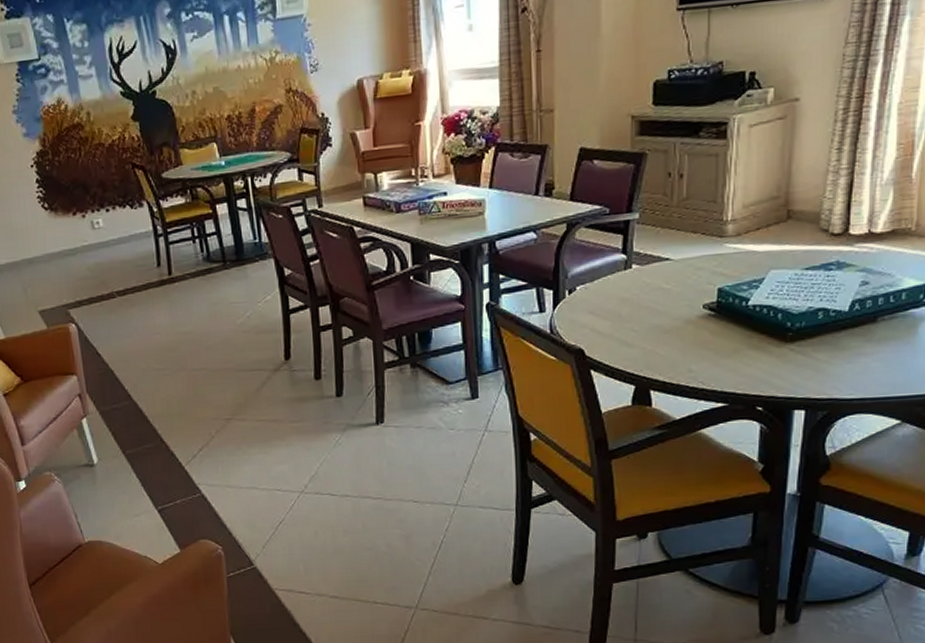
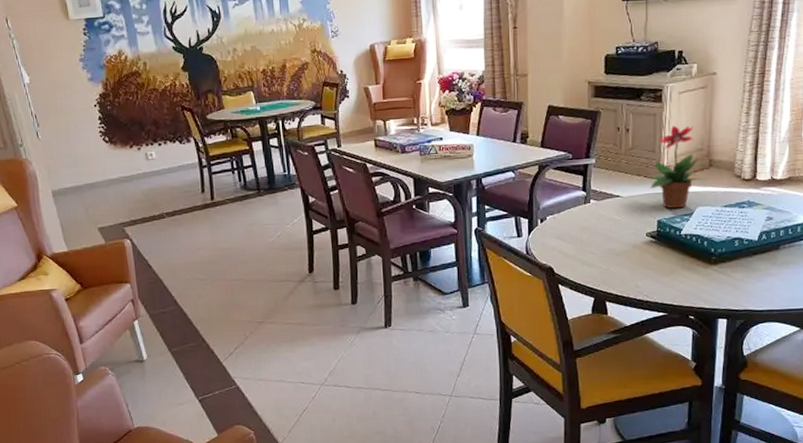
potted flower: none [709,167,786,274] -> present [650,125,709,209]

